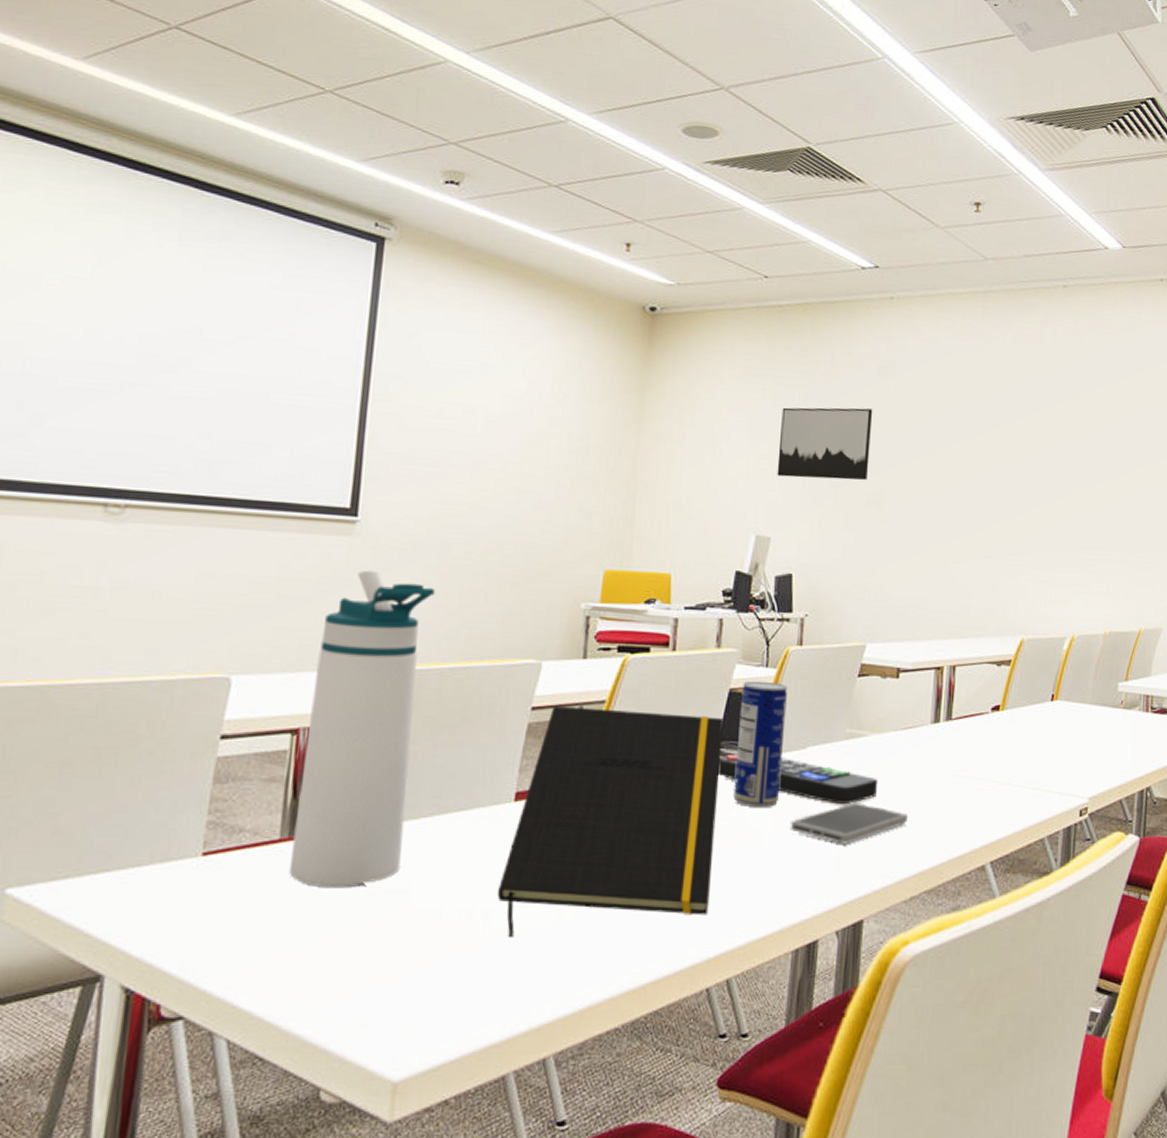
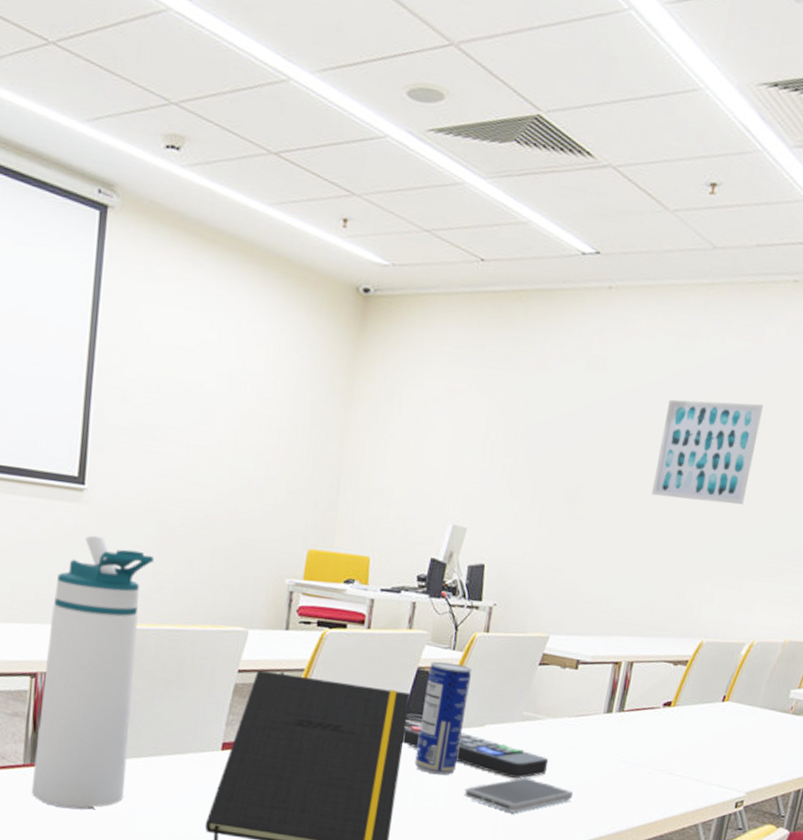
wall art: present [777,407,873,481] -> none [477,399,579,477]
wall art: none [954,399,1051,498] -> present [651,399,763,505]

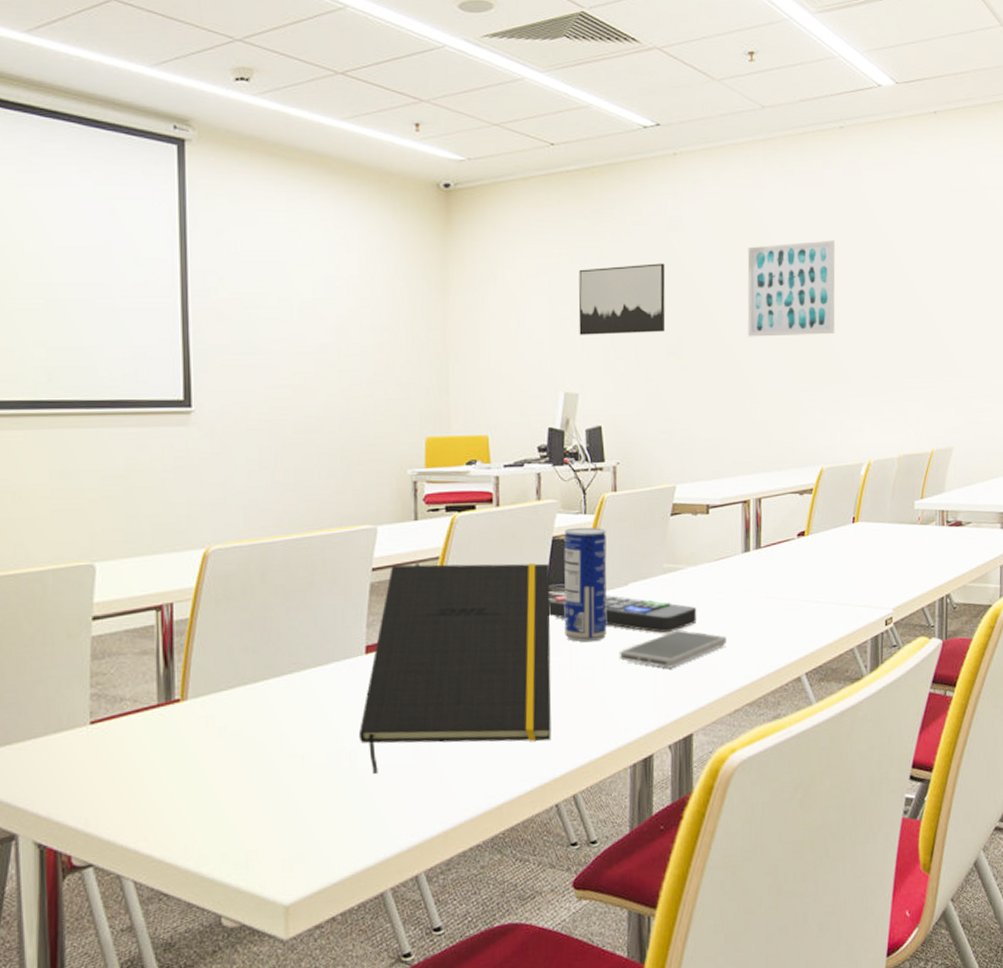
water bottle: present [31,535,155,810] -> none [169,456,272,744]
wall art: none [477,399,579,477] -> present [578,263,666,335]

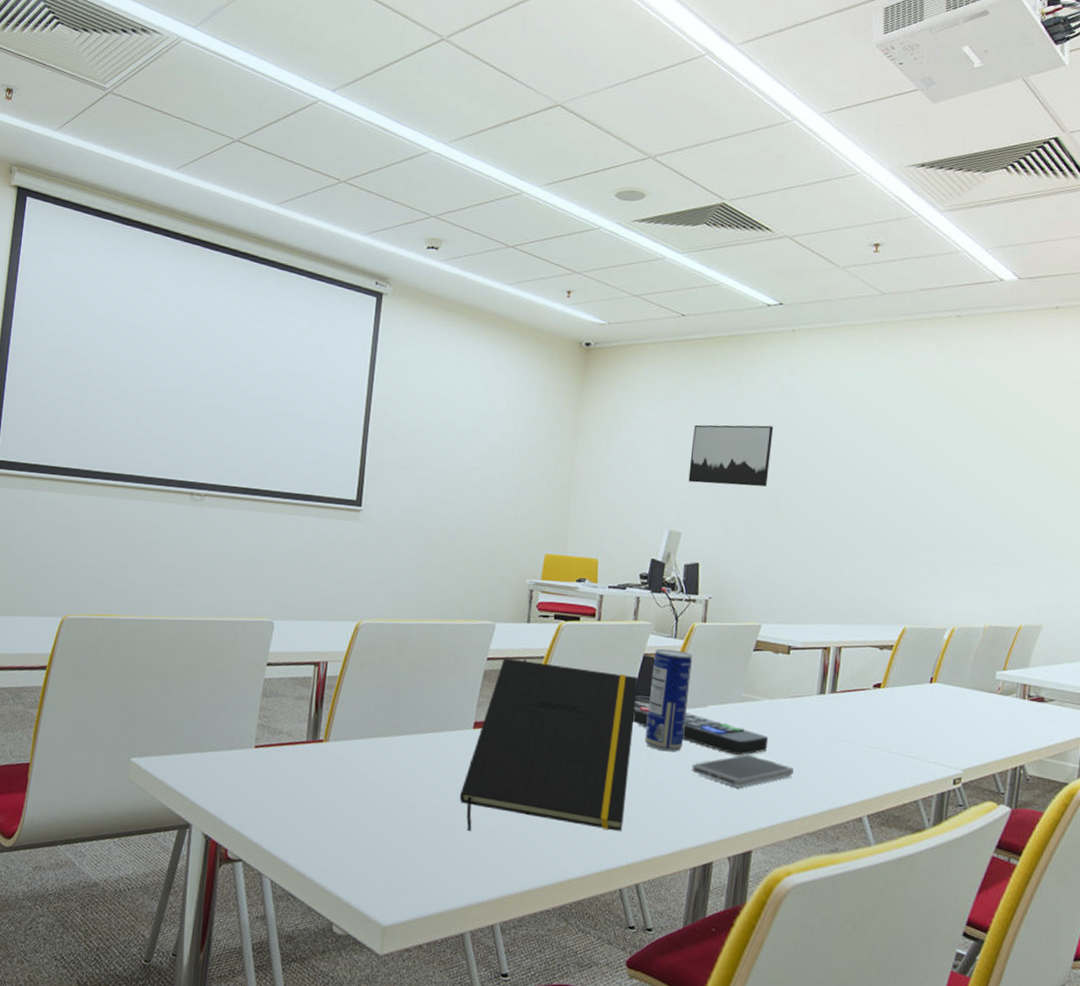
wall art: present [747,240,835,337] -> none [845,418,940,505]

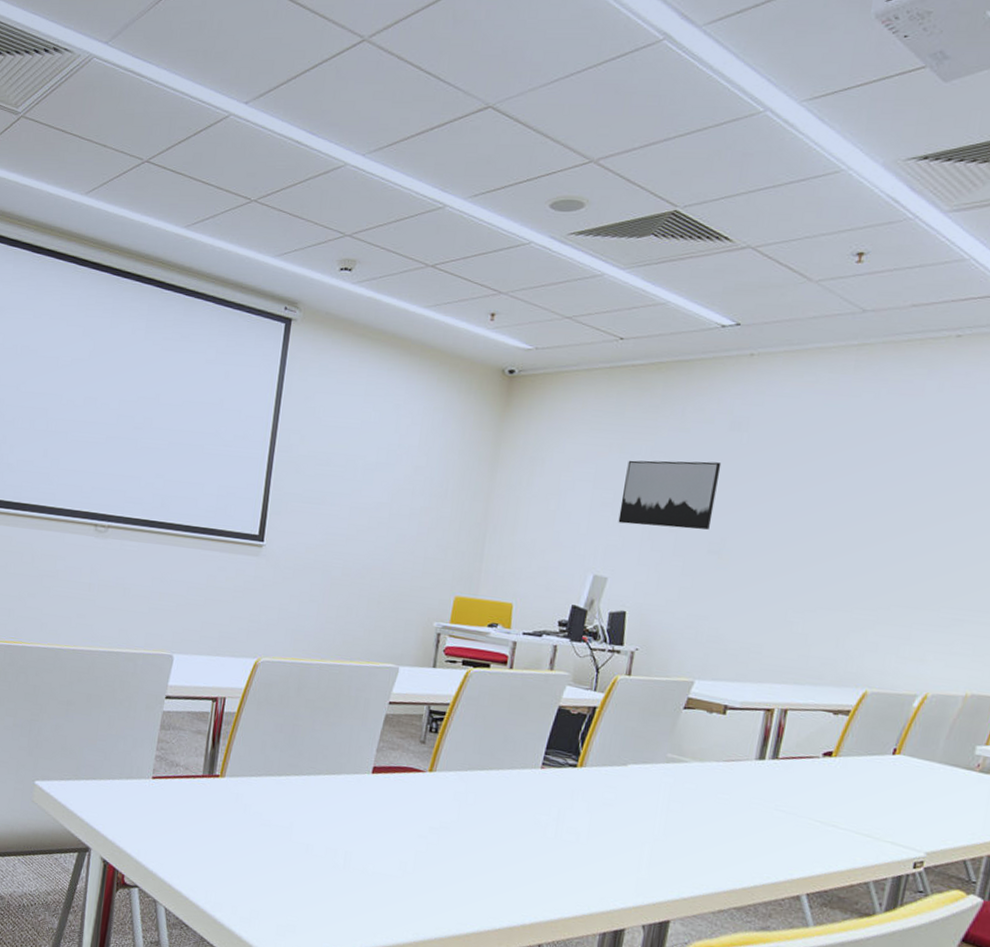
notepad: present [459,658,638,832] -> none [355,703,552,890]
remote control: present [633,707,769,755] -> none [544,761,696,820]
beverage can: present [645,648,692,752] -> none [555,701,613,811]
smartphone: present [691,753,795,788] -> none [605,818,724,854]

